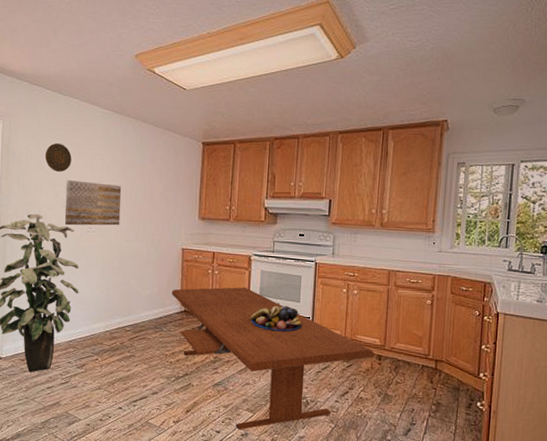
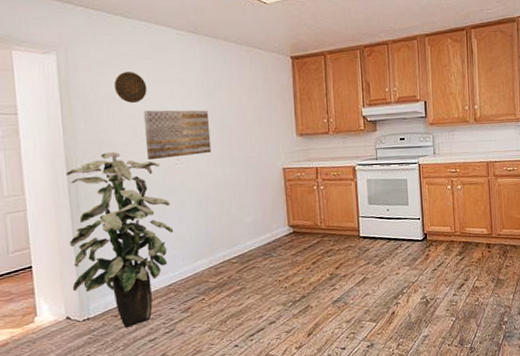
table: present [171,287,374,430] -> none [277,198,483,342]
fruit bowl: present [250,305,303,332] -> none [361,210,414,238]

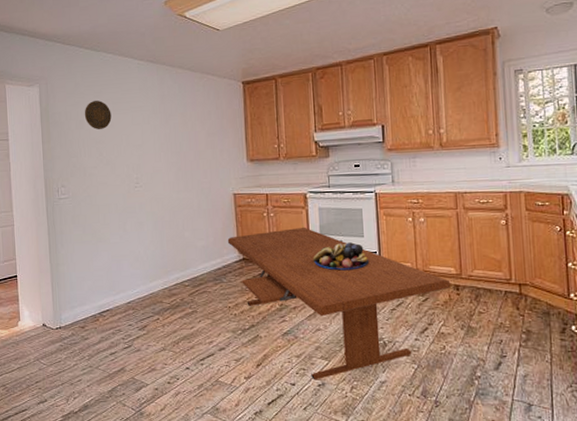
indoor plant: present [66,151,174,328] -> none [45,174,133,340]
wall art: present [143,110,212,161] -> none [108,135,167,183]
table: none [277,198,483,342] -> present [227,227,451,380]
fruit bowl: none [361,210,414,238] -> present [313,242,370,271]

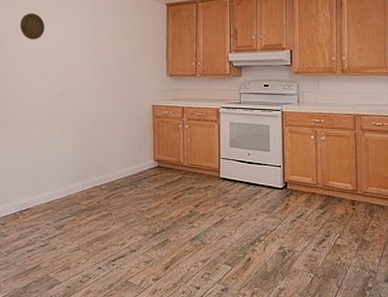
table: present [227,227,451,380] -> none [144,139,347,285]
fruit bowl: present [313,242,370,271] -> none [222,156,274,182]

